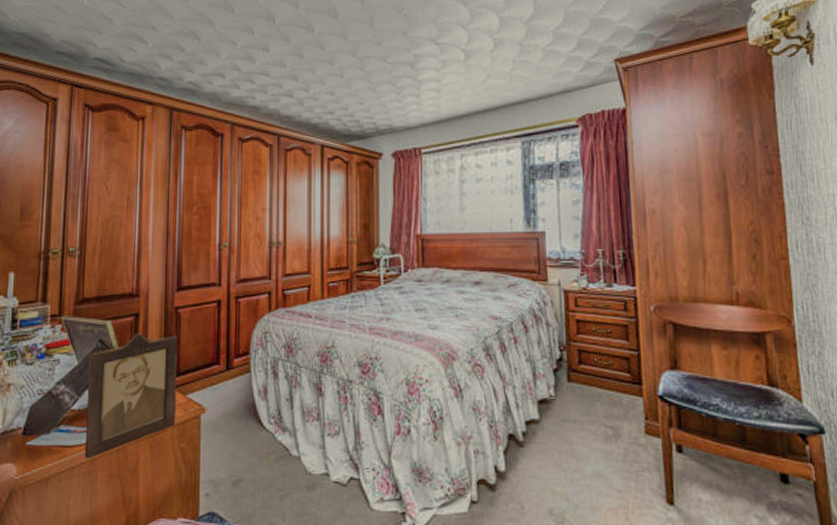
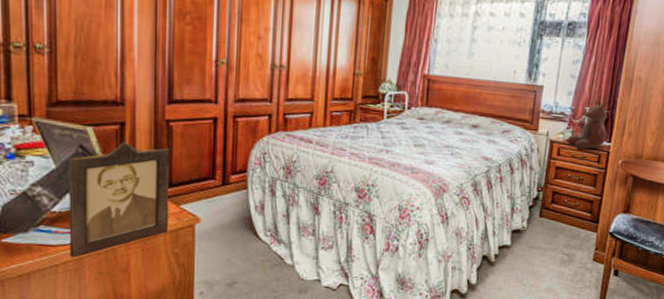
stuffed bear: none [584,239,630,297] -> present [567,99,608,149]

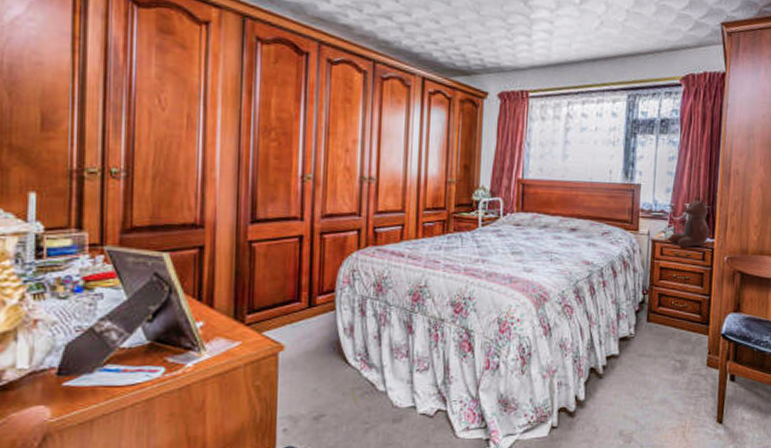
photo frame: present [68,142,170,258] -> none [138,267,252,399]

